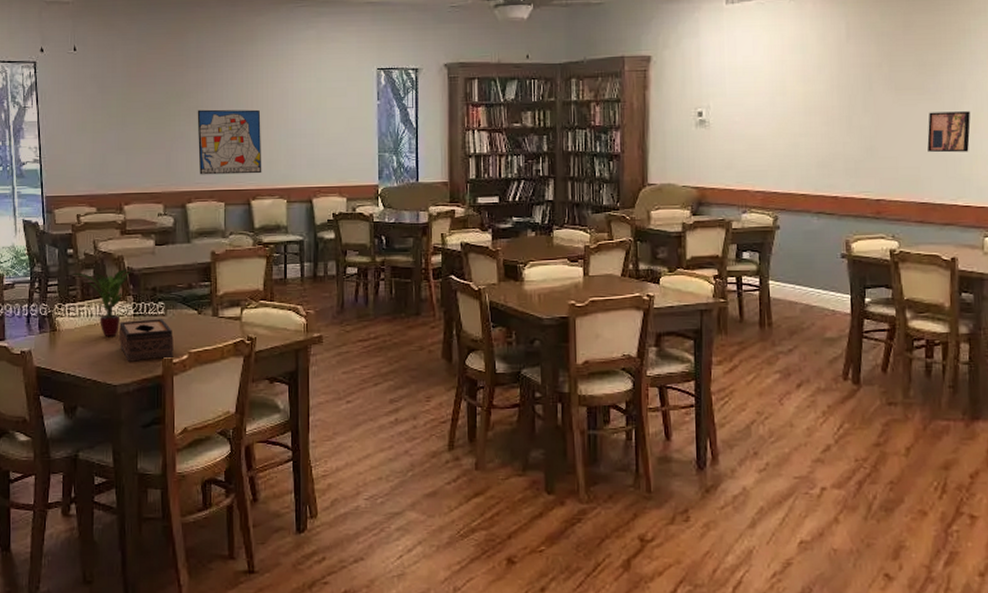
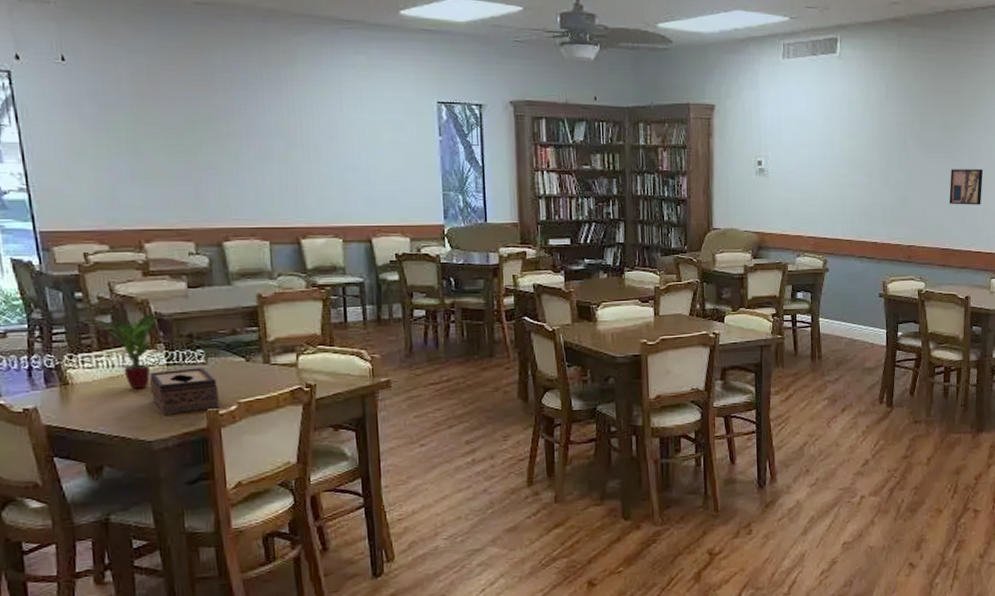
wall art: present [197,109,262,175] -> none [229,137,312,211]

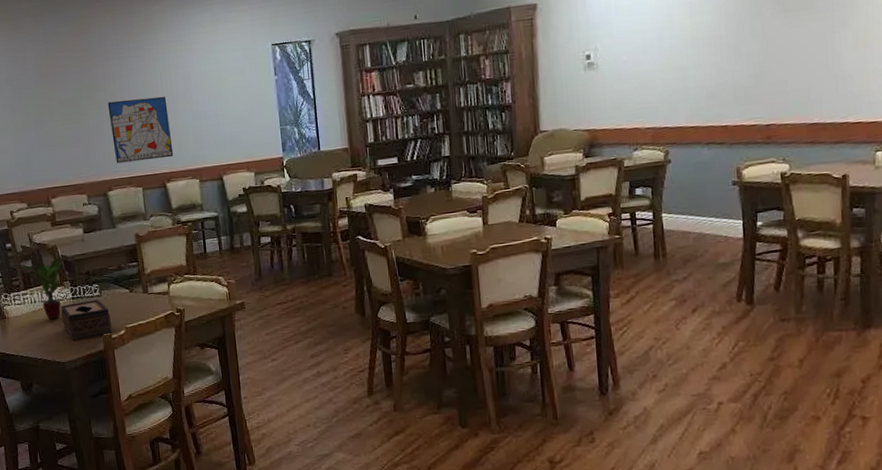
wall art: none [229,137,312,211] -> present [107,96,174,164]
wall art: present [949,169,983,205] -> none [817,26,861,72]

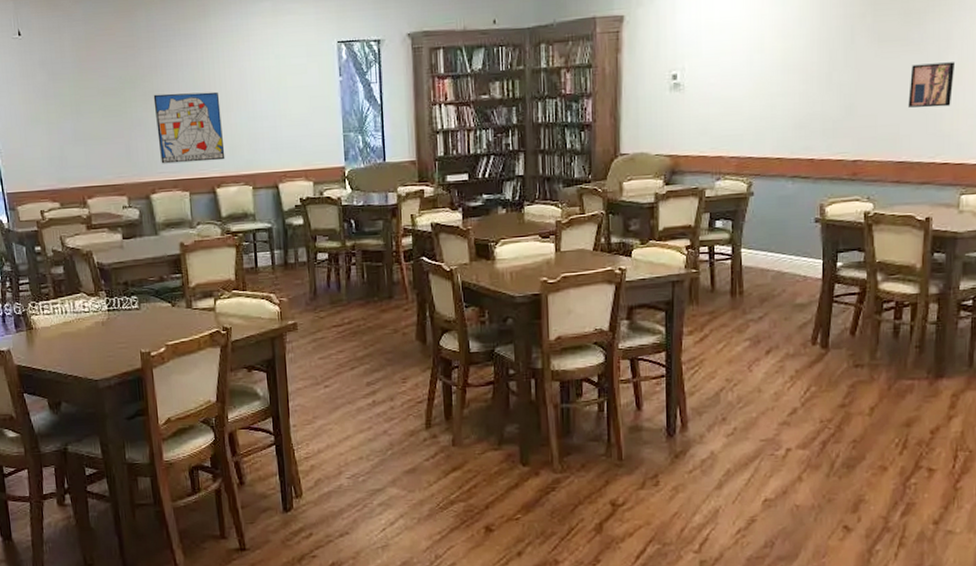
potted plant: present [13,257,66,319] -> none [42,264,102,332]
tissue box: present [60,299,112,341] -> none [94,313,151,357]
wall art: none [817,26,861,72] -> present [908,62,954,108]

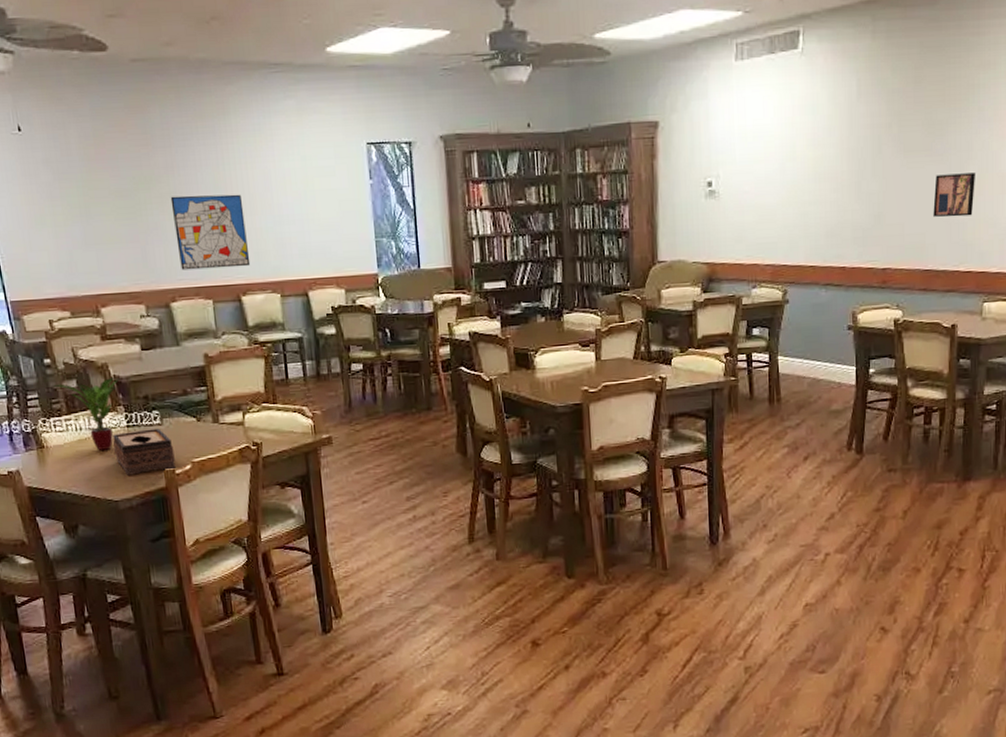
potted plant: none [42,264,102,332] -> present [53,377,120,450]
tissue box: none [94,313,151,357] -> present [112,428,176,476]

